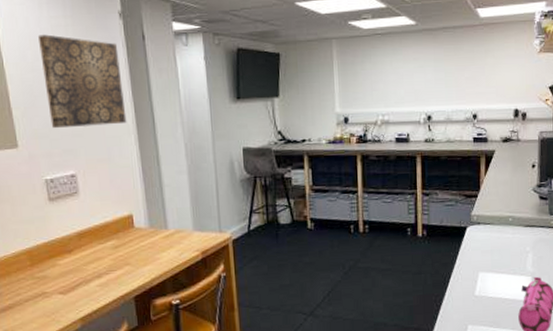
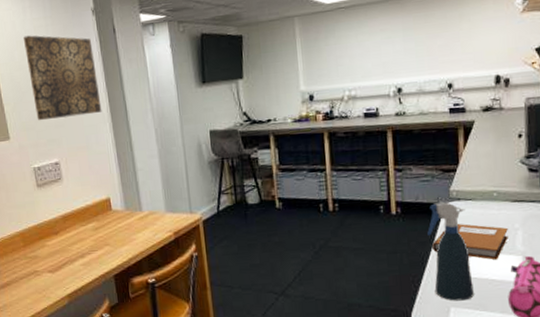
spray bottle: none [450,226,489,319] -> present [427,202,474,301]
notebook: none [453,246,520,281] -> present [431,224,508,260]

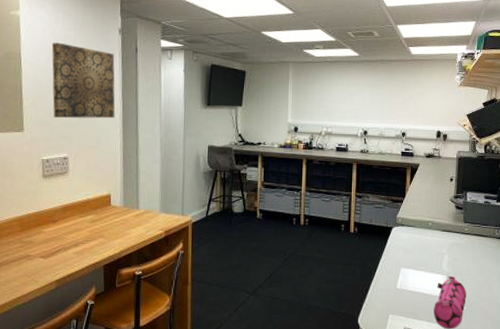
spray bottle: present [427,202,474,301] -> none [377,227,408,309]
notebook: present [431,224,508,260] -> none [379,245,438,277]

